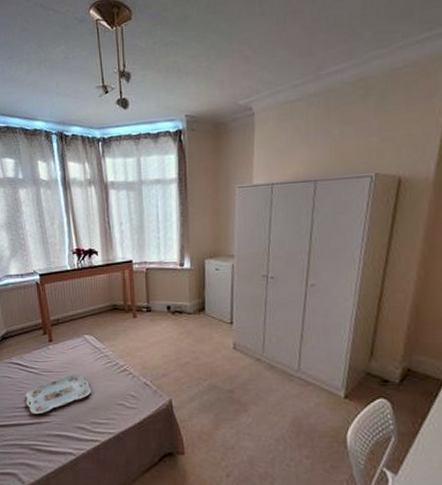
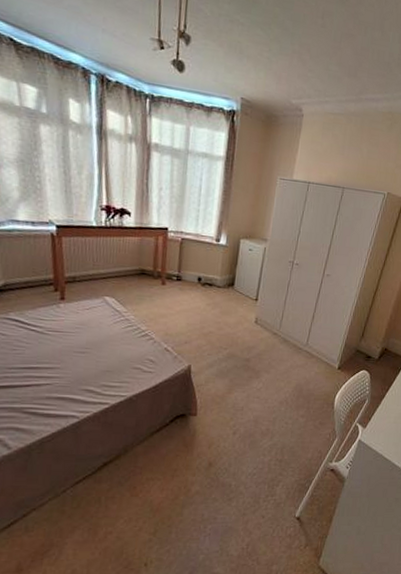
serving tray: present [26,374,92,415] -> none [22,335,107,376]

